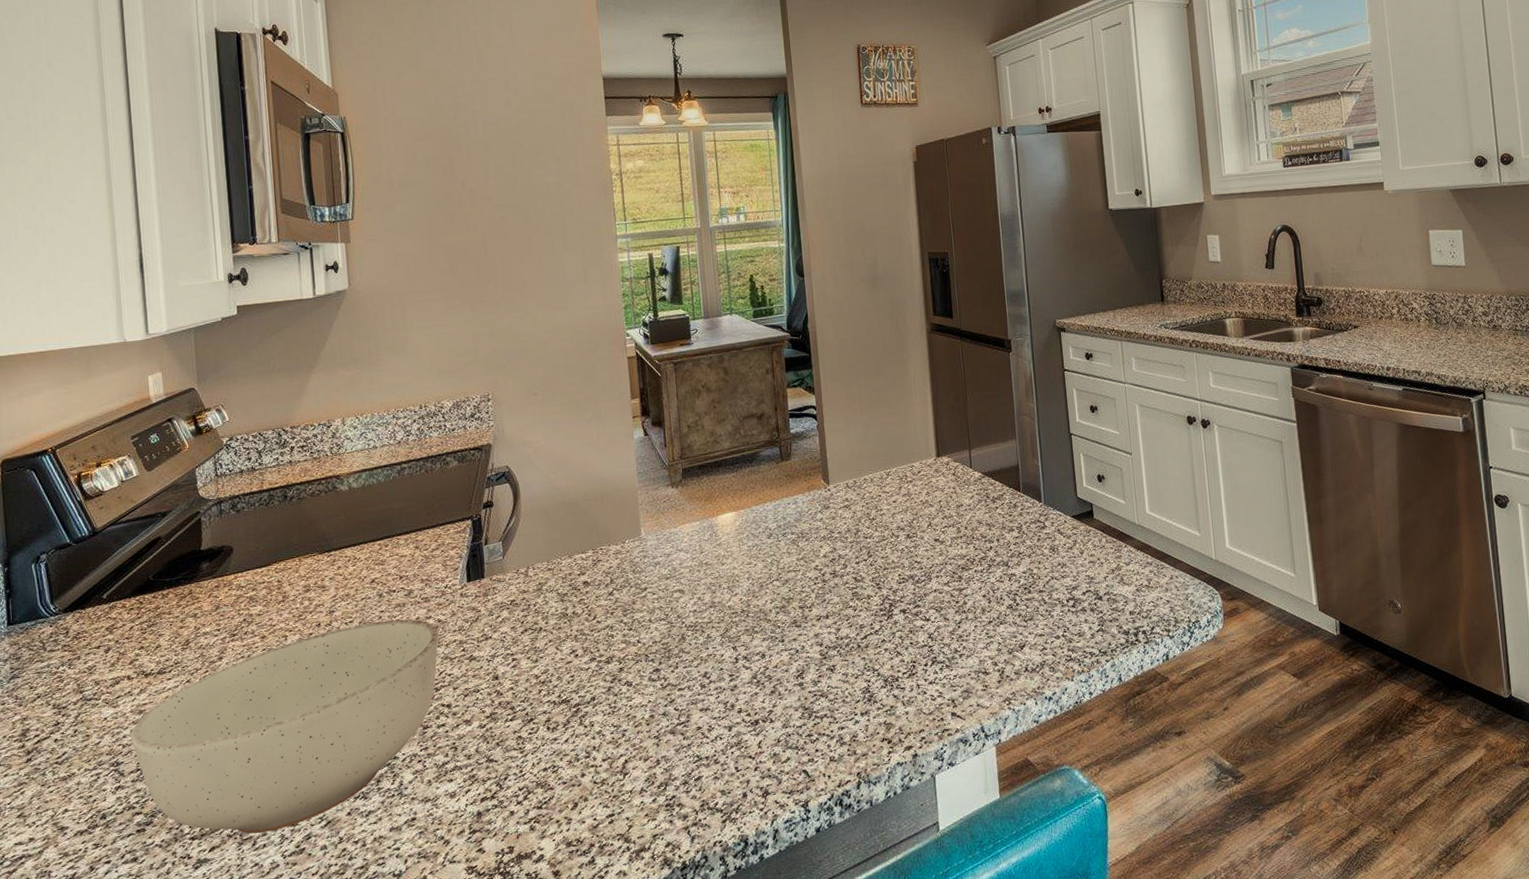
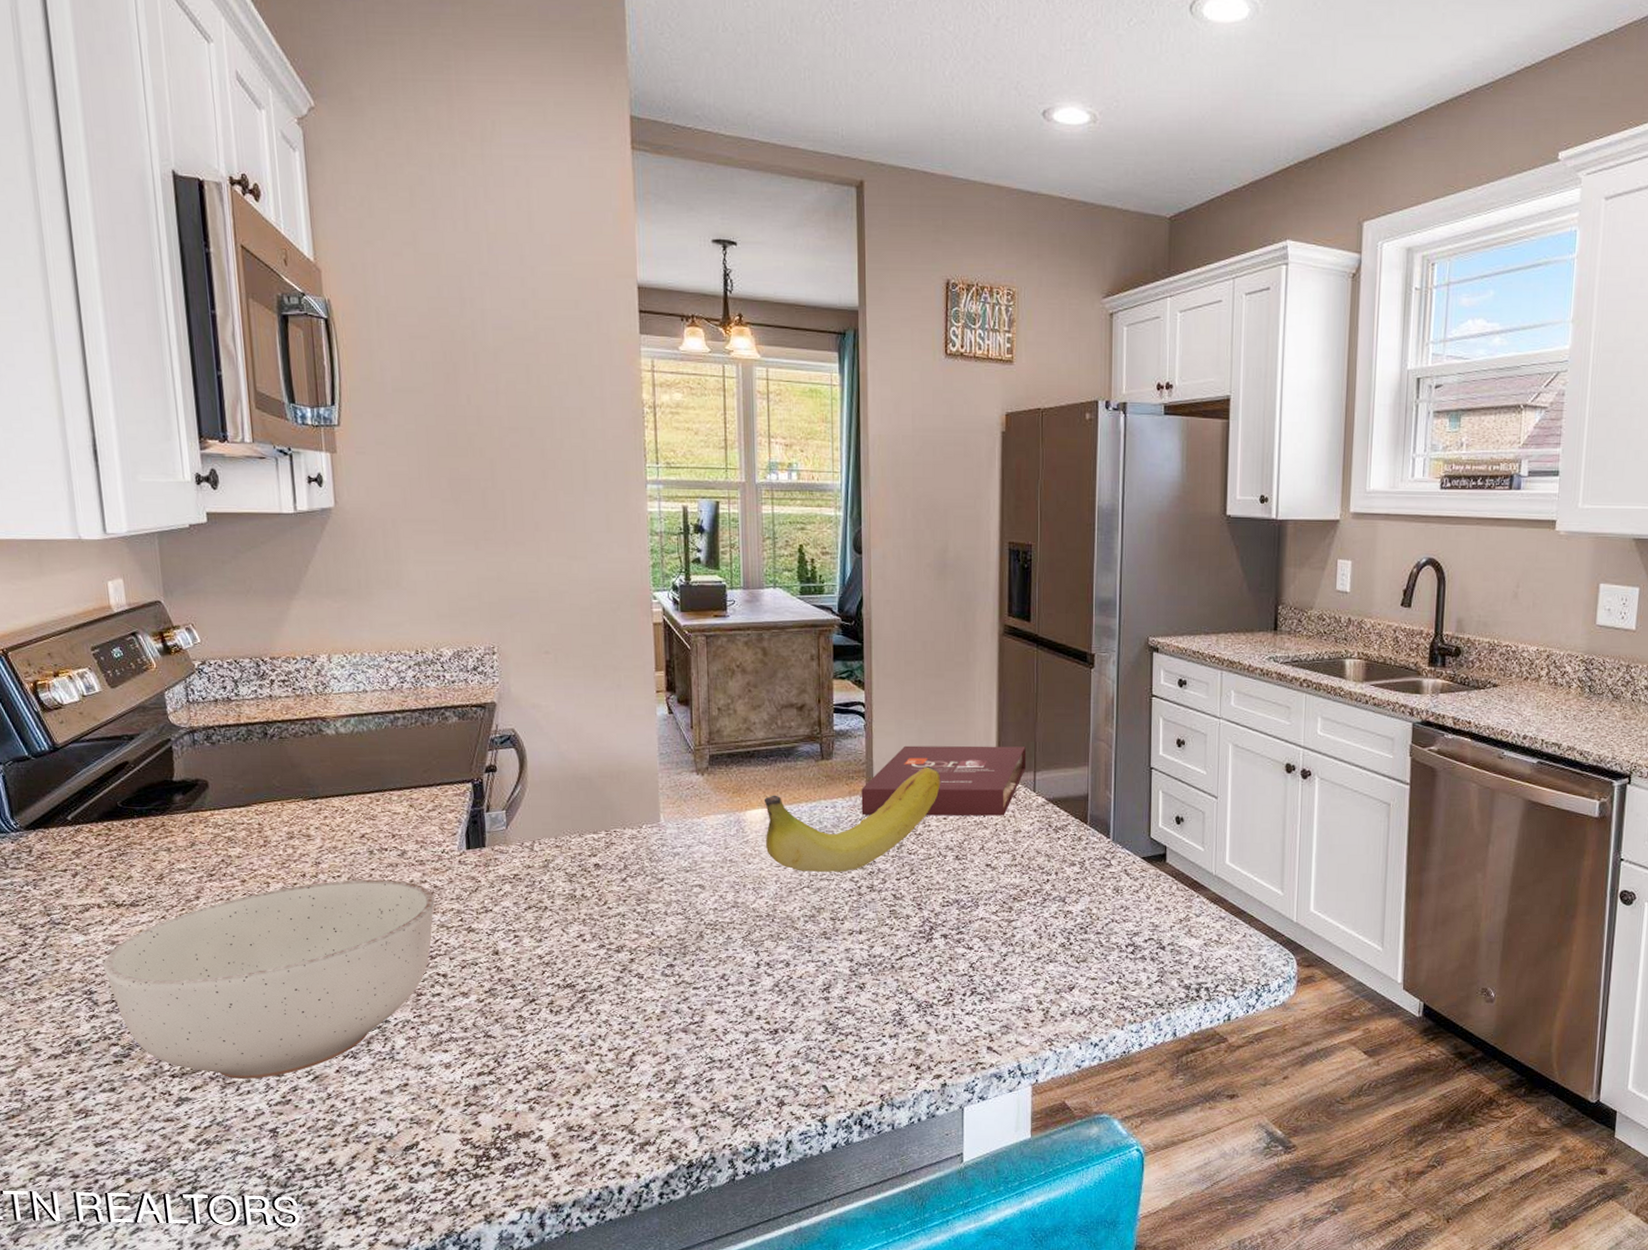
fruit: none [732,455,888,566] -> present [764,765,940,872]
book: none [818,428,961,508] -> present [861,745,1026,816]

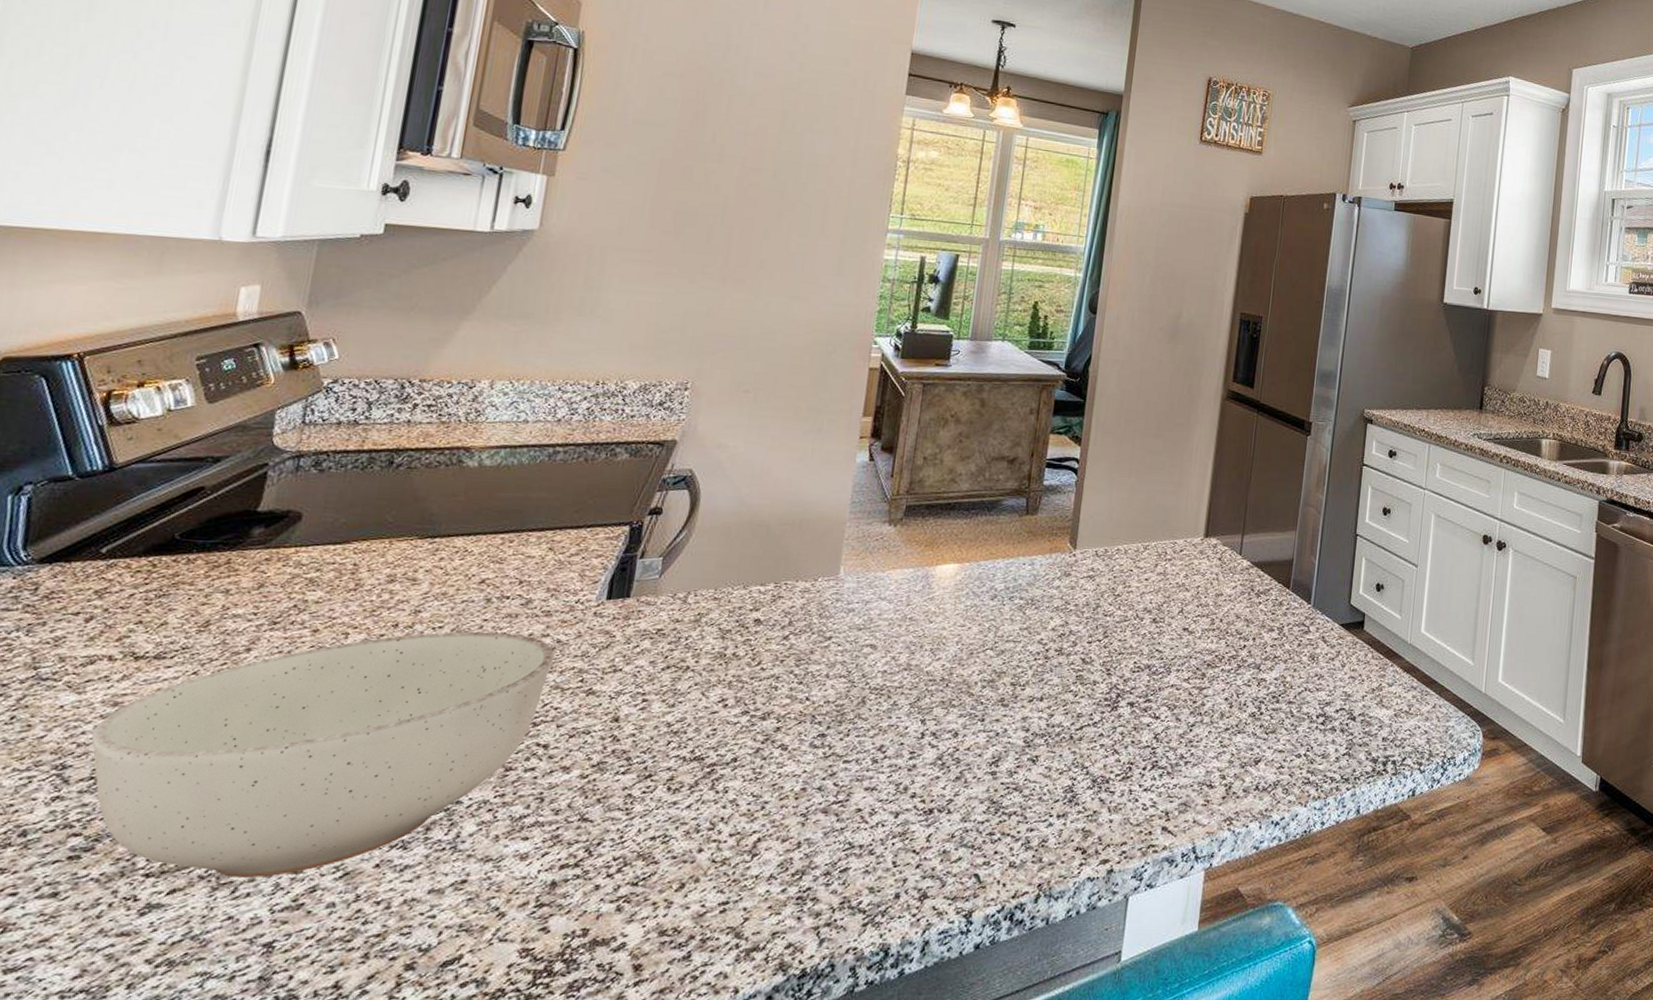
fruit: present [764,765,940,872] -> none [952,524,1147,634]
book: present [861,745,1026,816] -> none [1060,503,1236,579]

